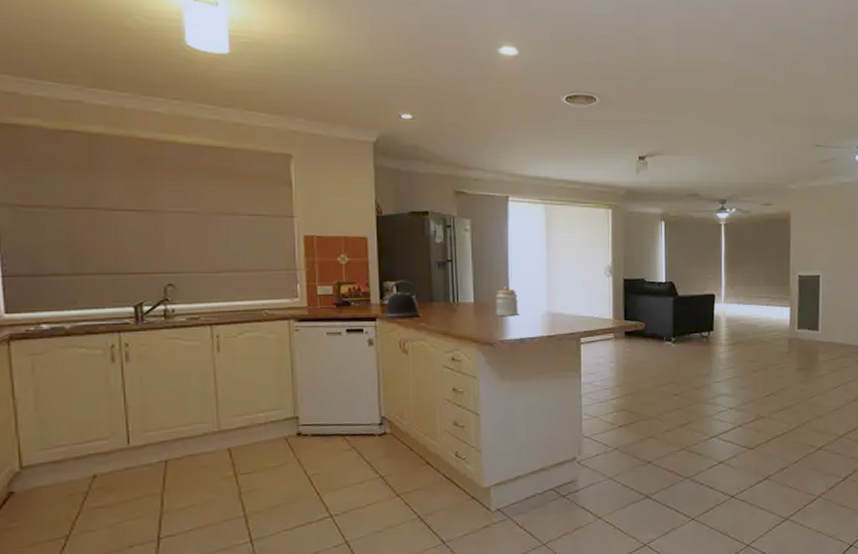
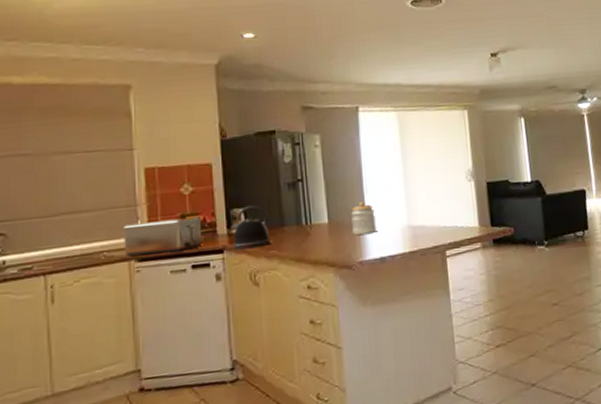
toaster: none [284,286,357,316] -> present [124,217,203,257]

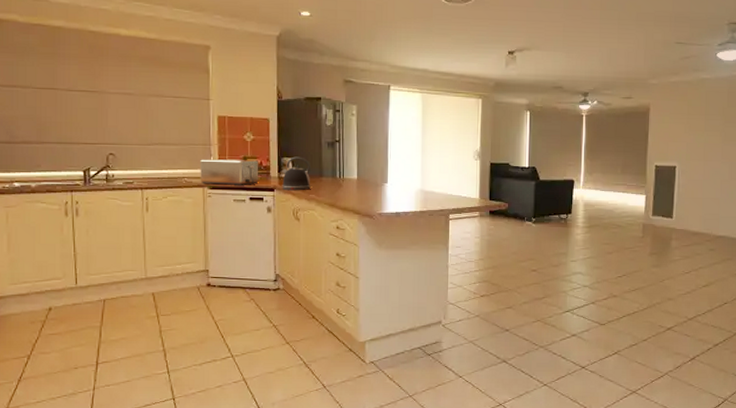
jar: present [351,202,376,235] -> none [376,166,395,192]

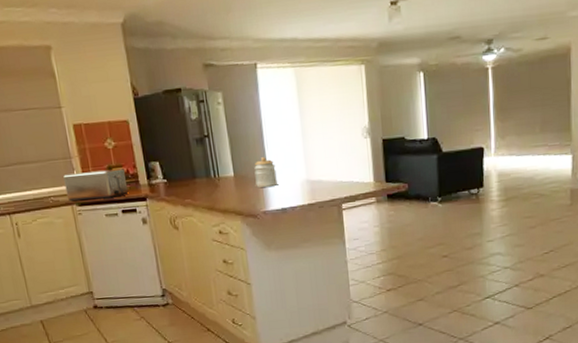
kettle: present [281,156,312,191] -> none [150,158,187,198]
jar: none [376,166,395,192] -> present [254,157,277,188]

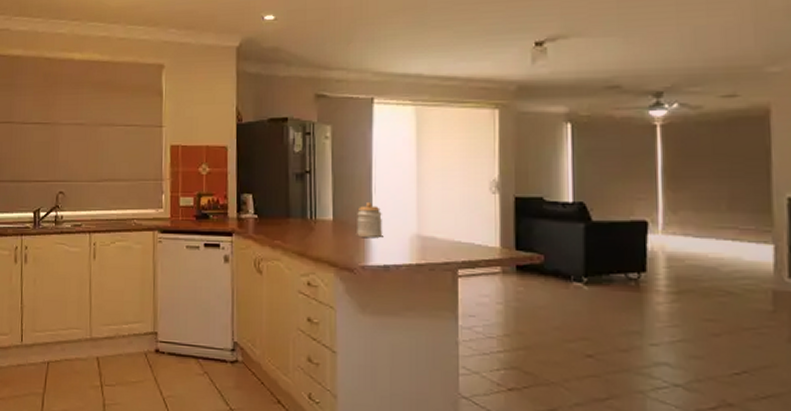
toaster: present [63,169,129,202] -> none [150,197,215,228]

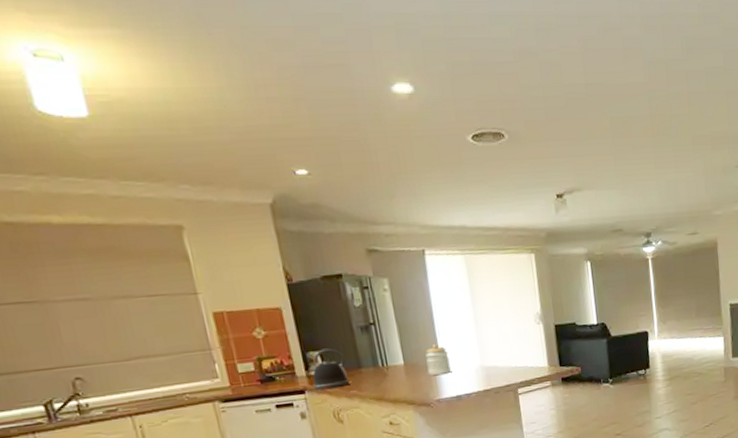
kettle: none [240,192,277,236] -> present [309,348,352,391]

